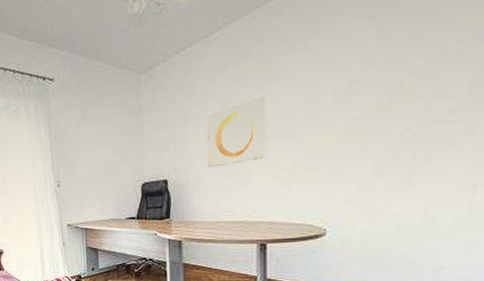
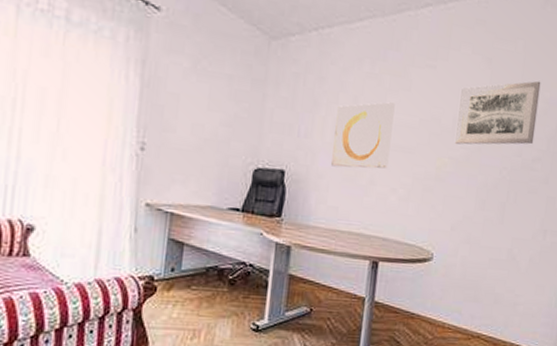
wall art: none [338,20,452,118] -> present [454,81,541,145]

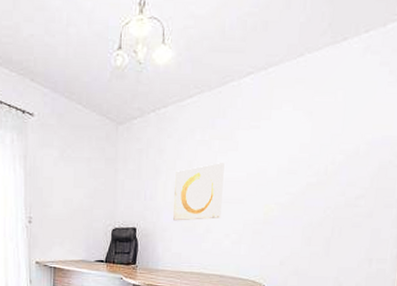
wall art: present [454,81,541,145] -> none [279,125,362,191]

